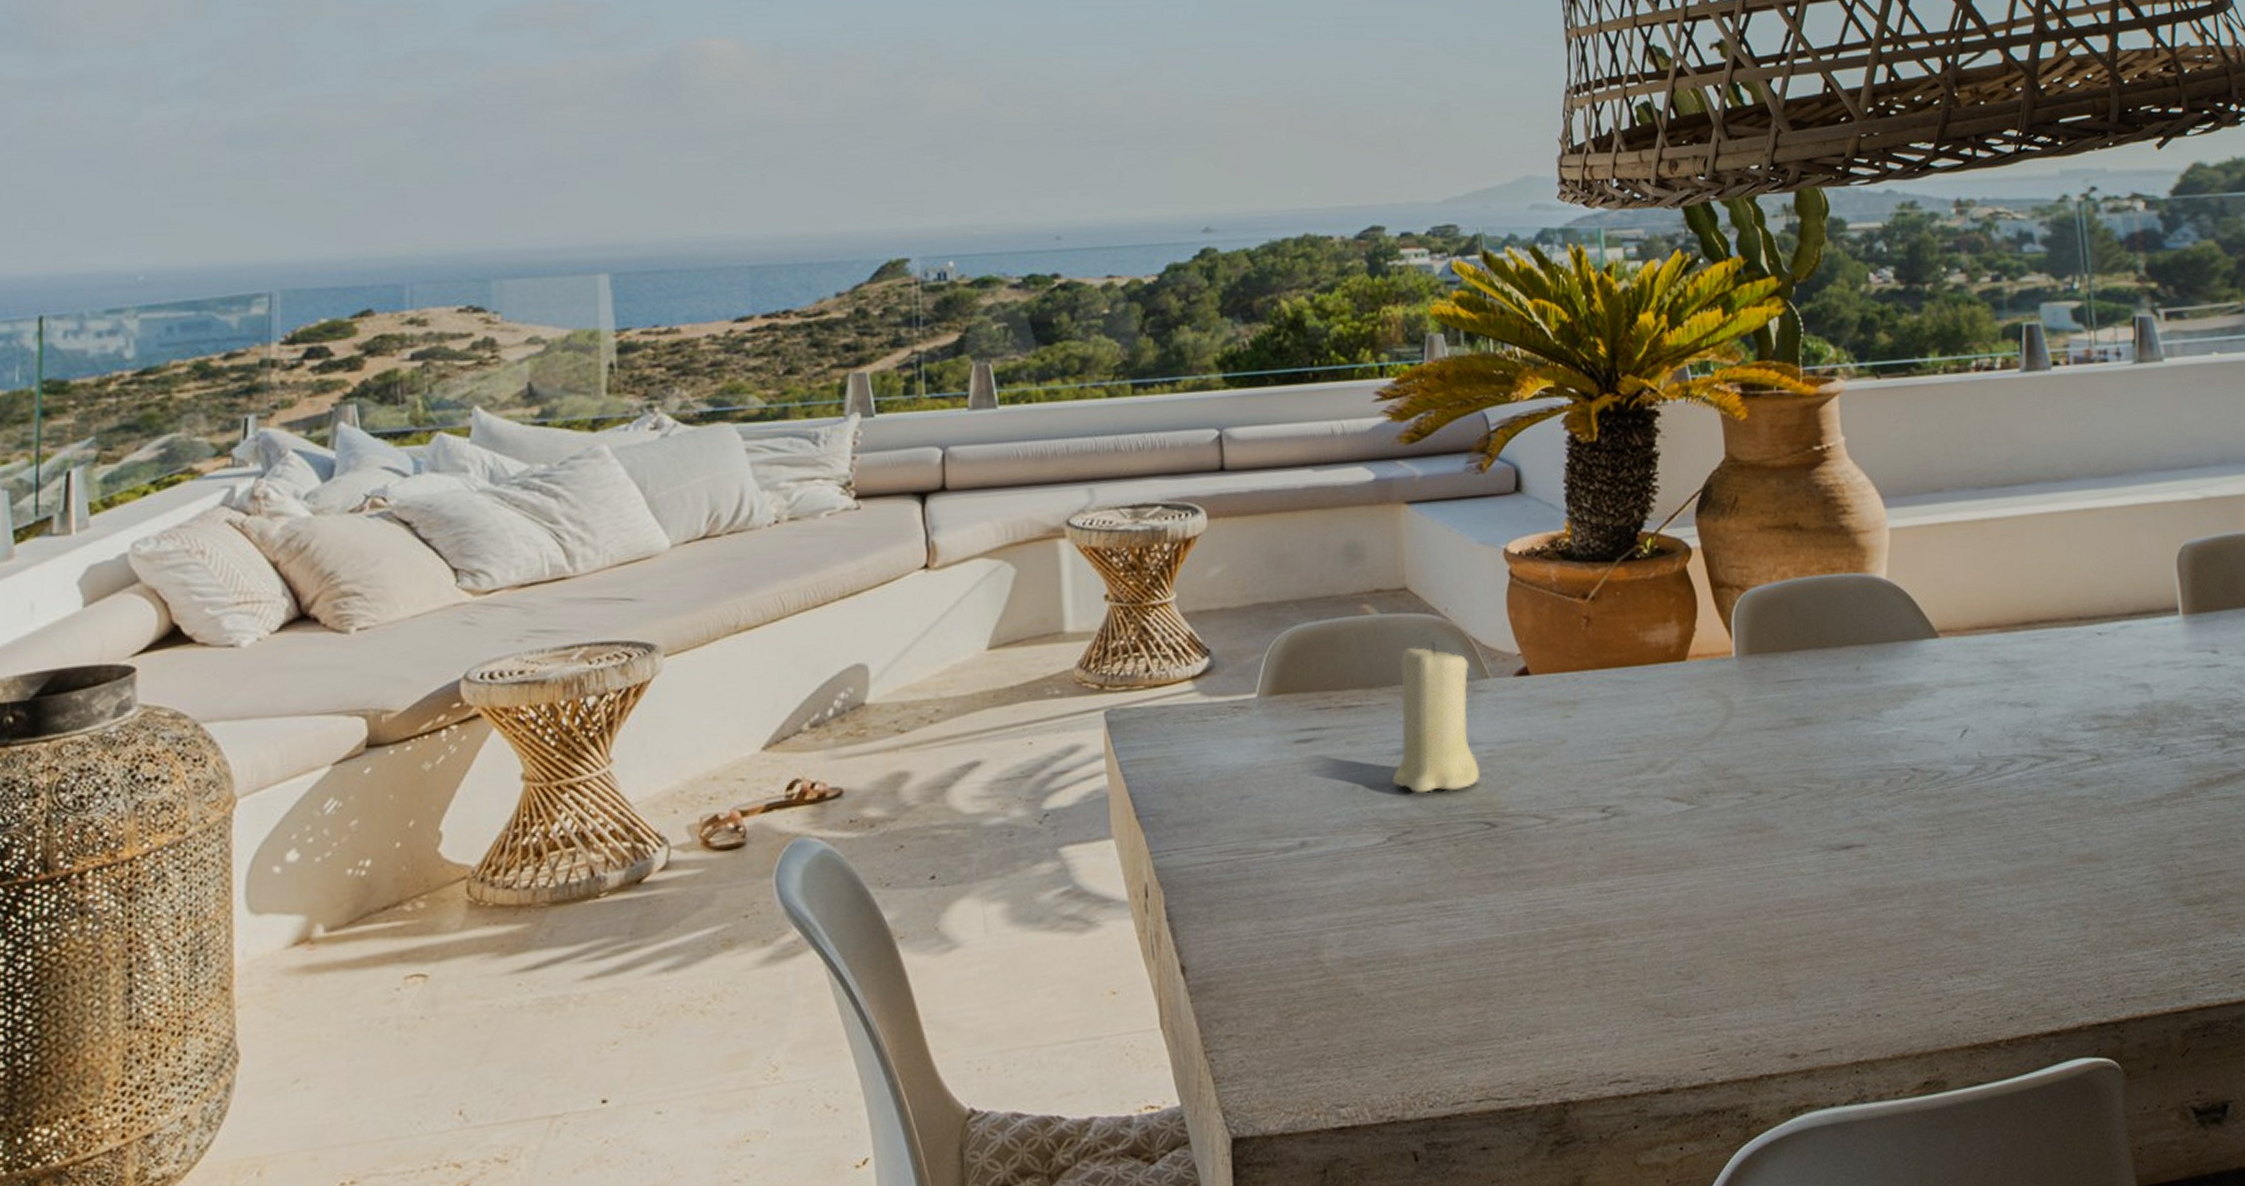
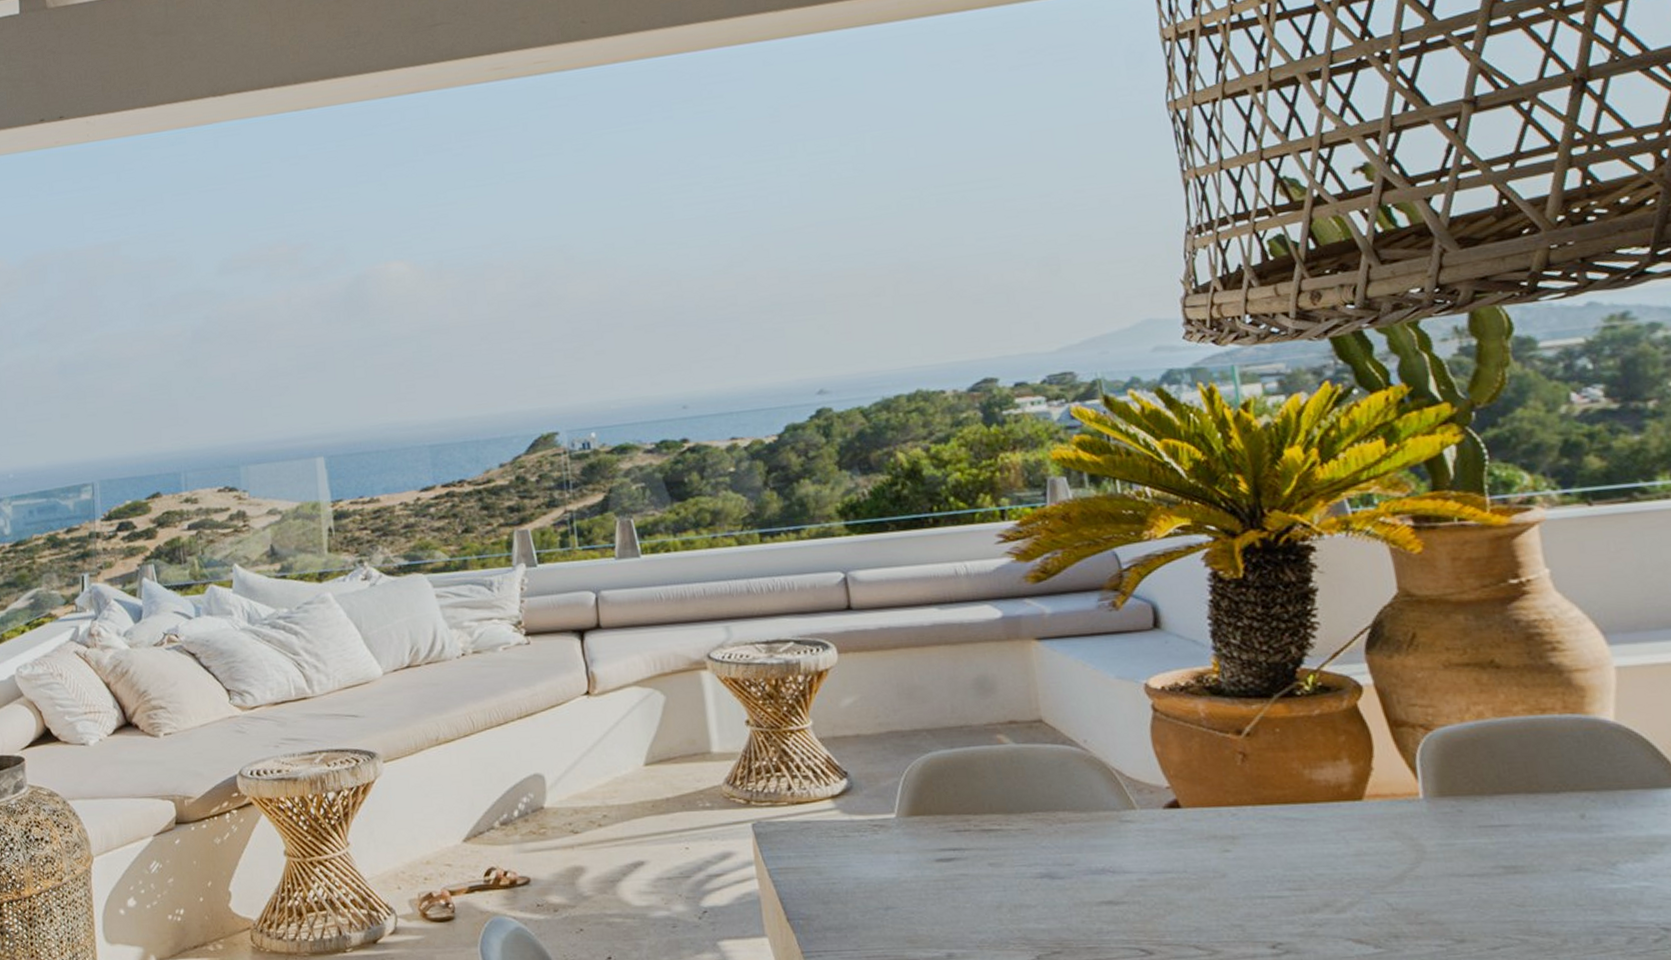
candle: present [1392,640,1480,794] -> none [1038,771,1132,917]

